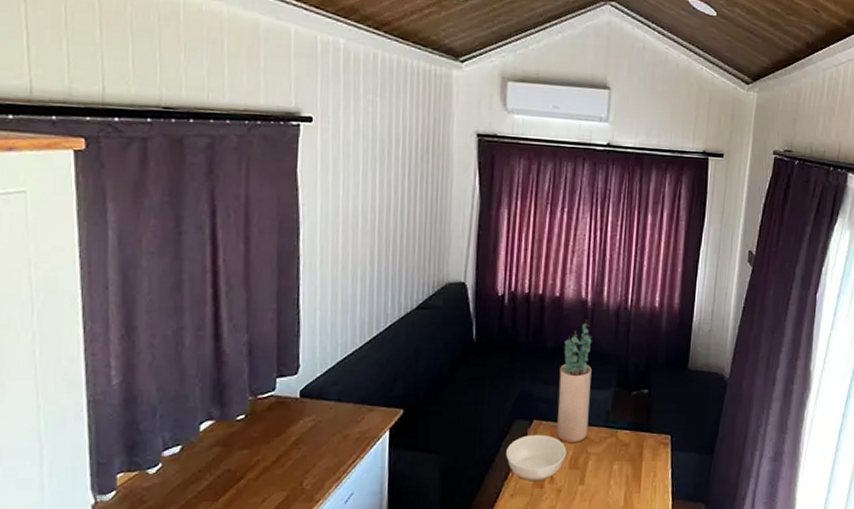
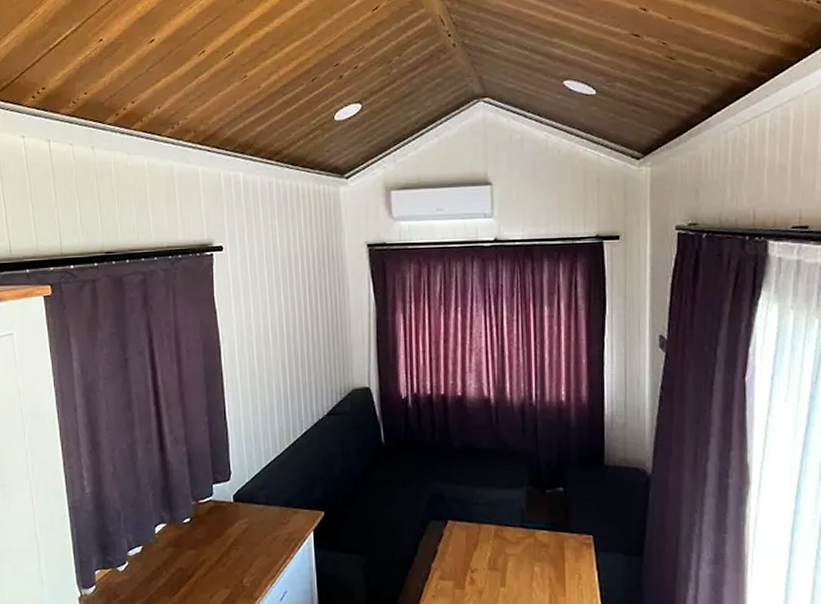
bowl: present [506,434,567,482] -> none [424,535,485,583]
vase: present [557,320,593,444] -> none [469,418,504,545]

